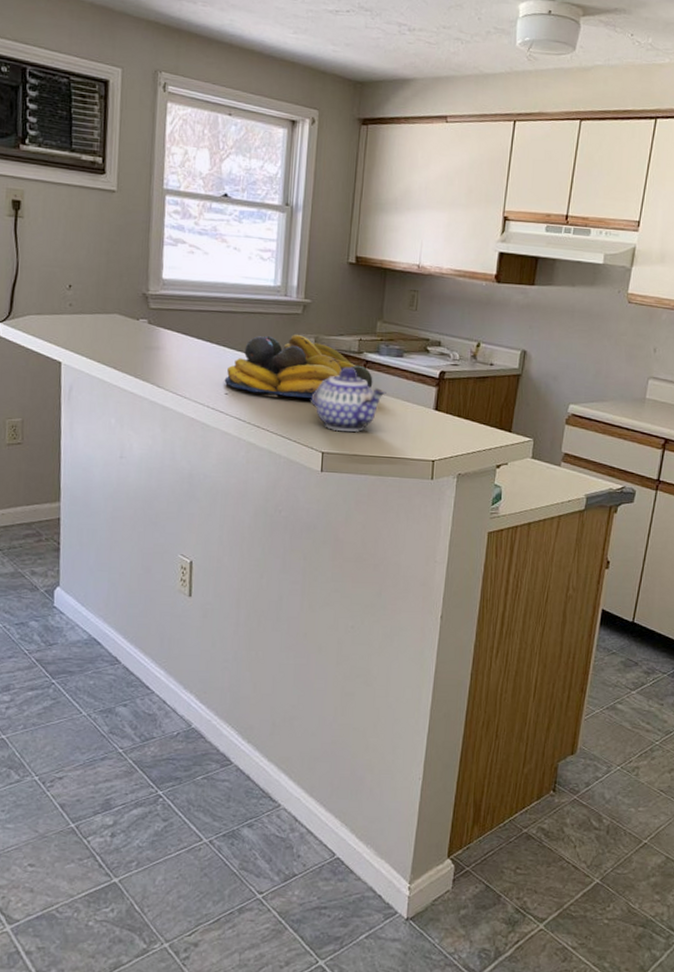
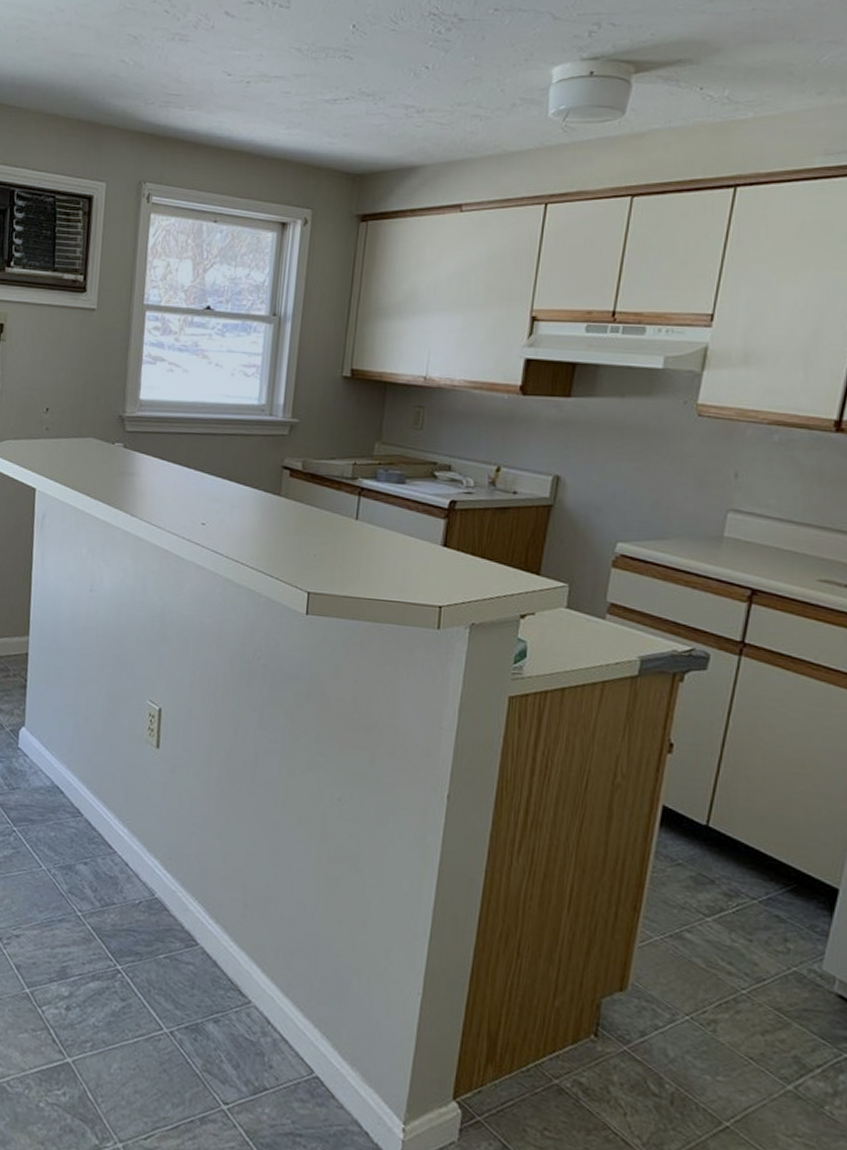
fruit bowl: present [224,335,373,399] -> none [201,458,369,531]
teapot: present [311,367,386,433] -> none [296,495,385,571]

